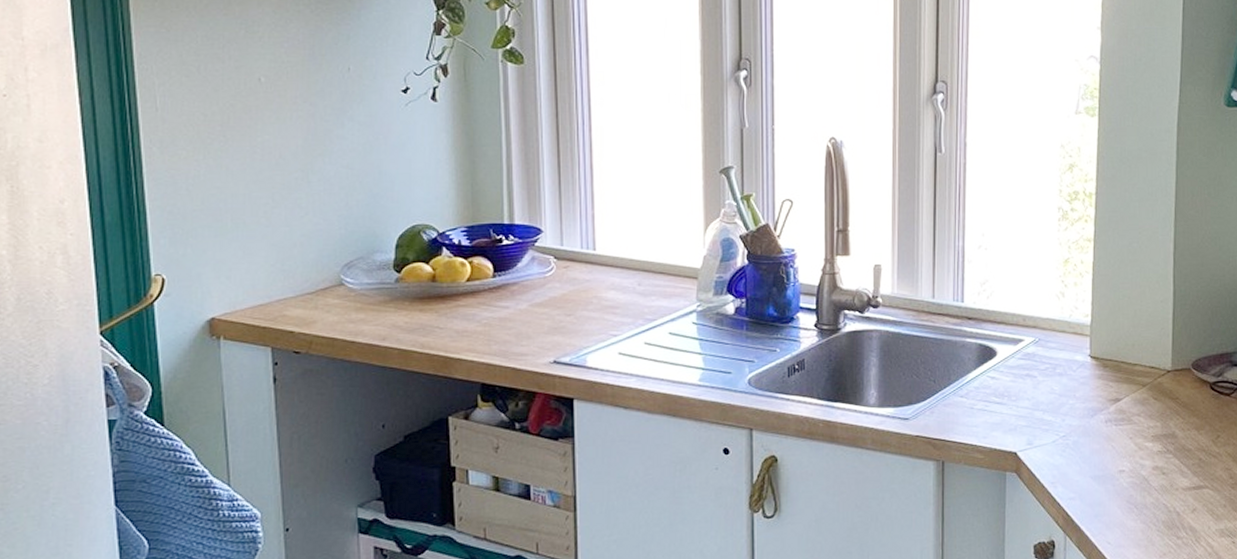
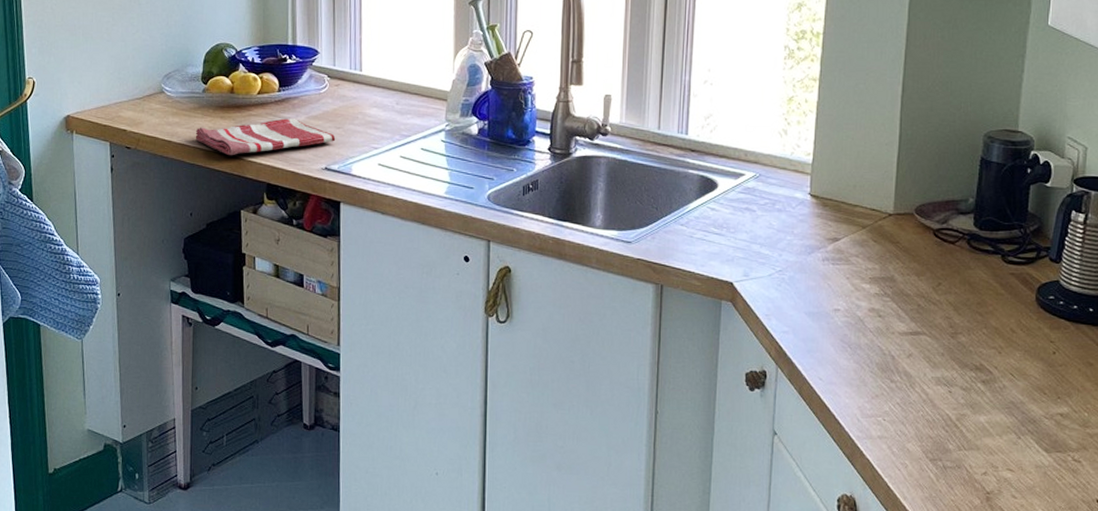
dish towel: none [386,307,566,355] -> present [195,118,336,156]

